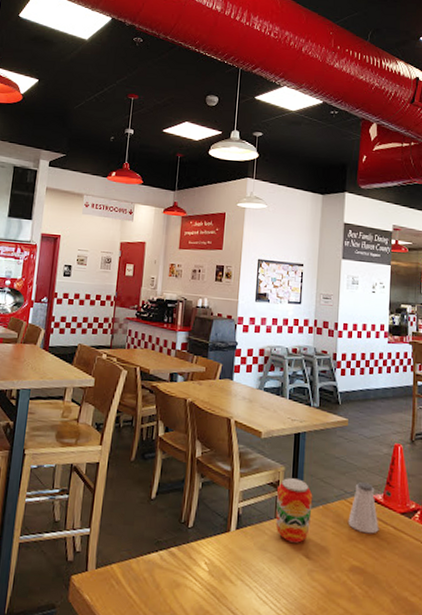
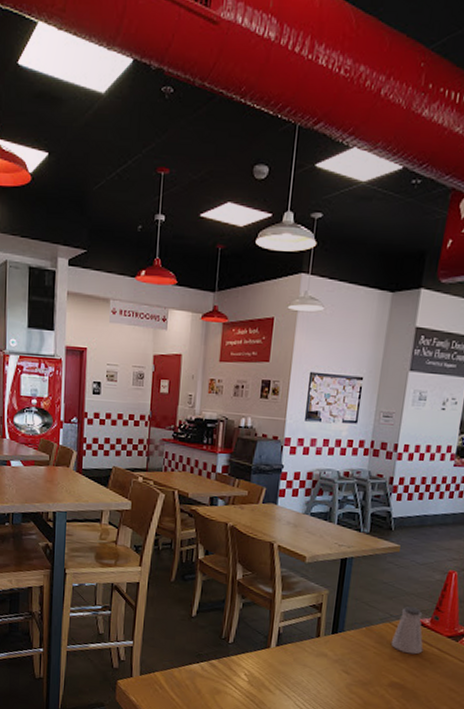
beverage can: present [275,477,313,543] -> none [316,600,357,660]

